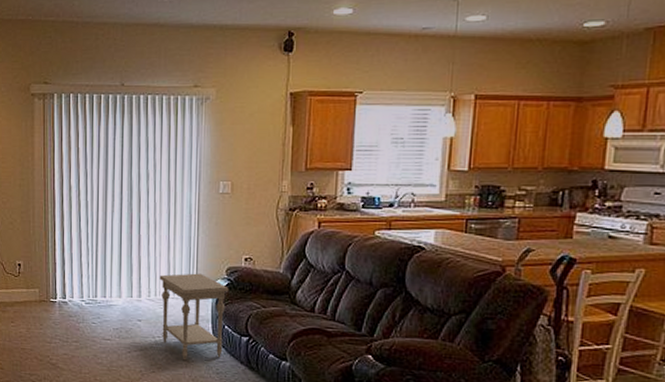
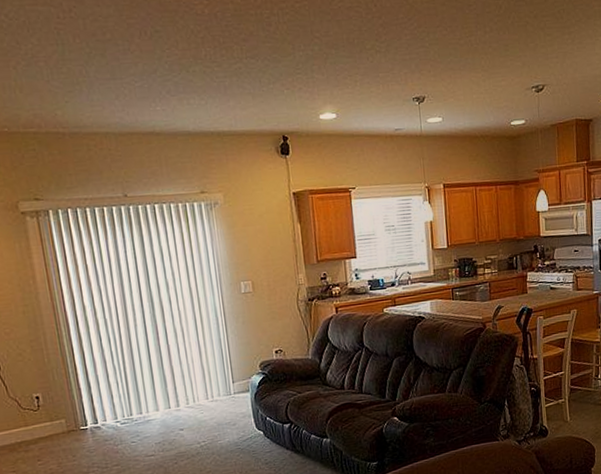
side table: present [159,273,229,361] -> none [195,372,268,459]

